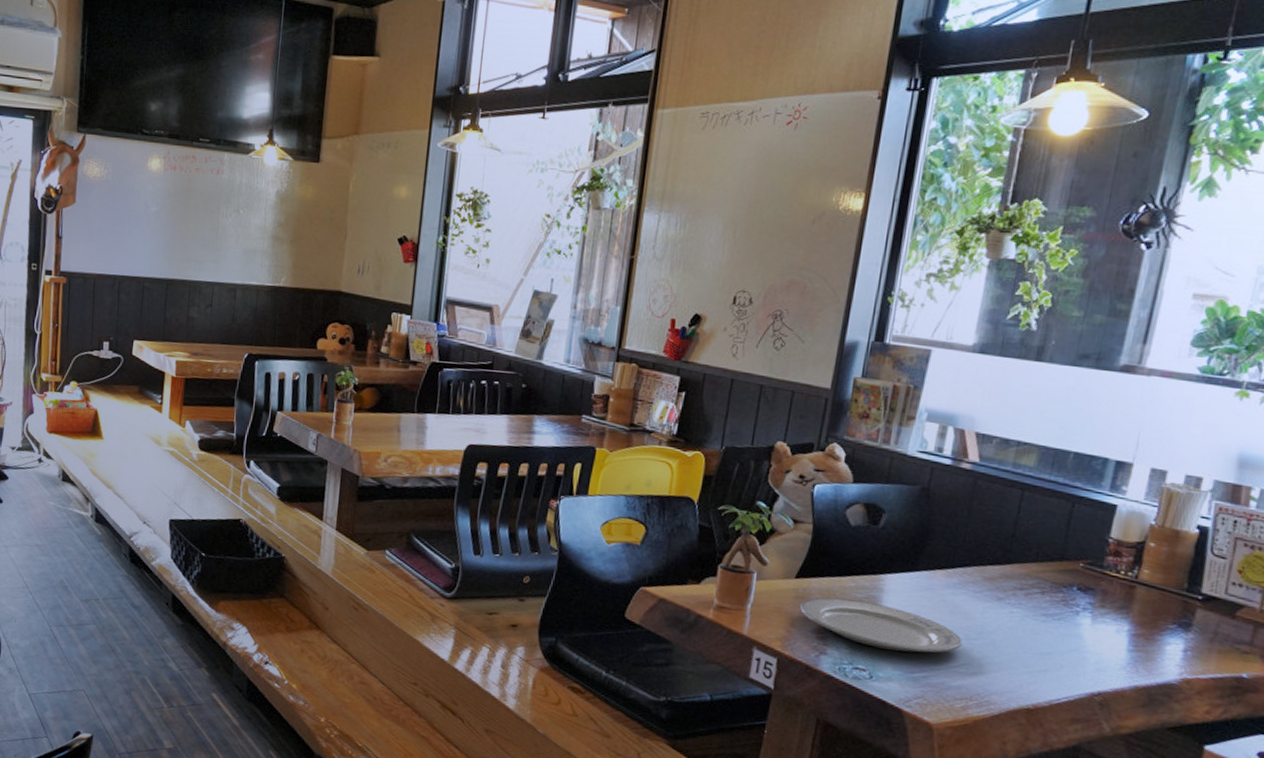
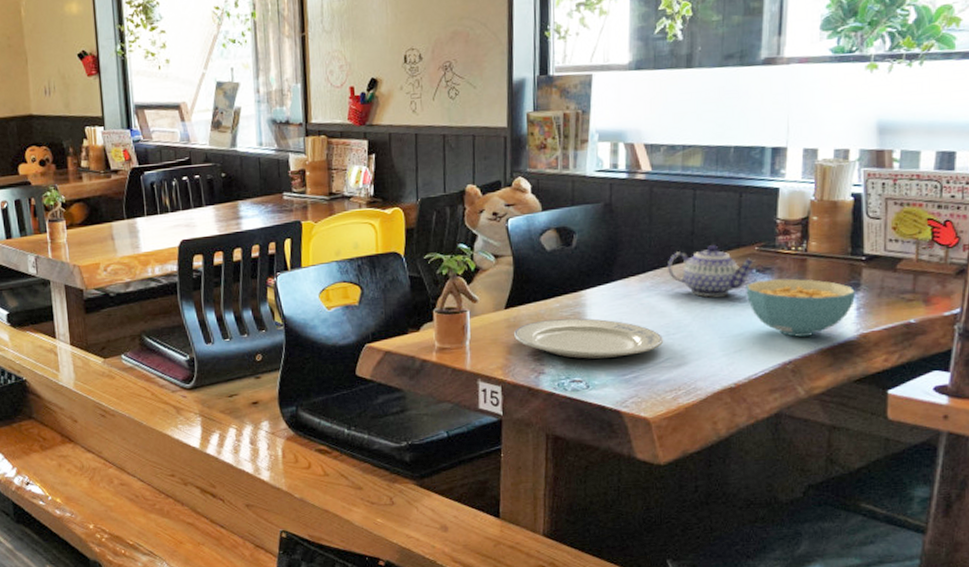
teapot: none [979,552,1078,610] -> present [668,245,756,297]
cereal bowl: none [1061,599,1186,670] -> present [746,278,856,337]

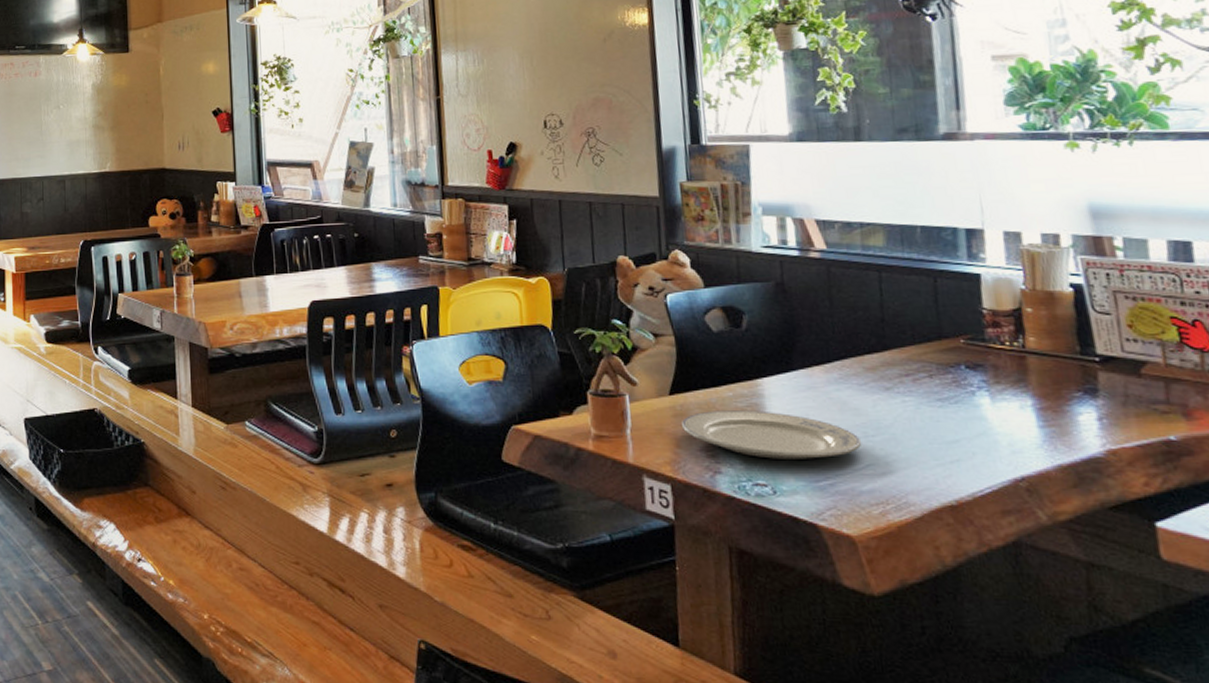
teapot: present [668,245,756,297] -> none [857,335,963,395]
cereal bowl: present [746,278,856,337] -> none [954,378,1095,448]

